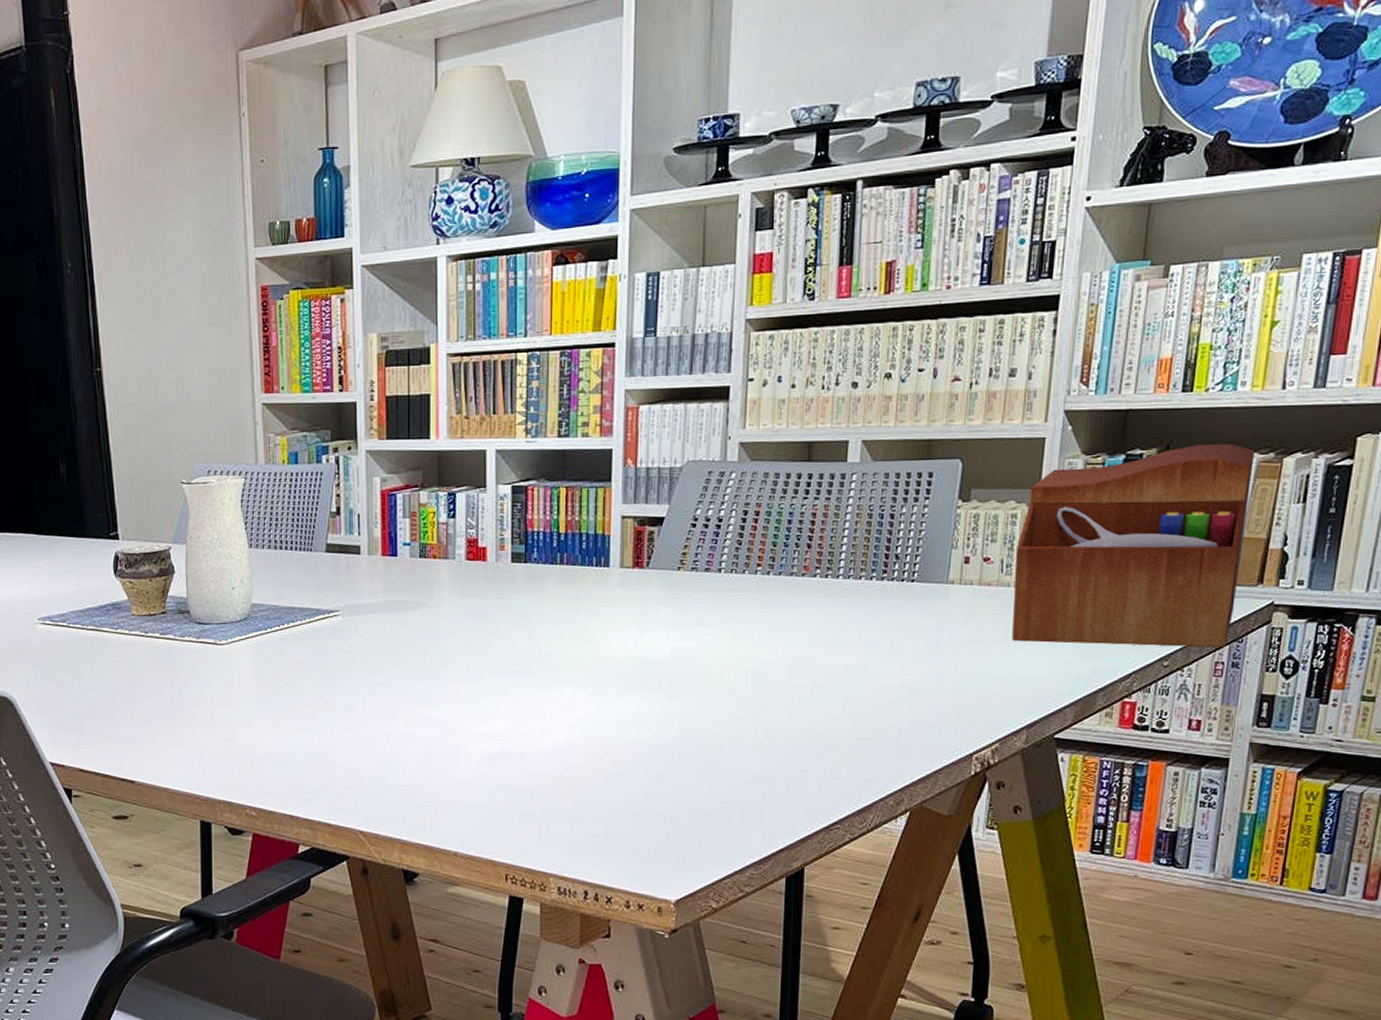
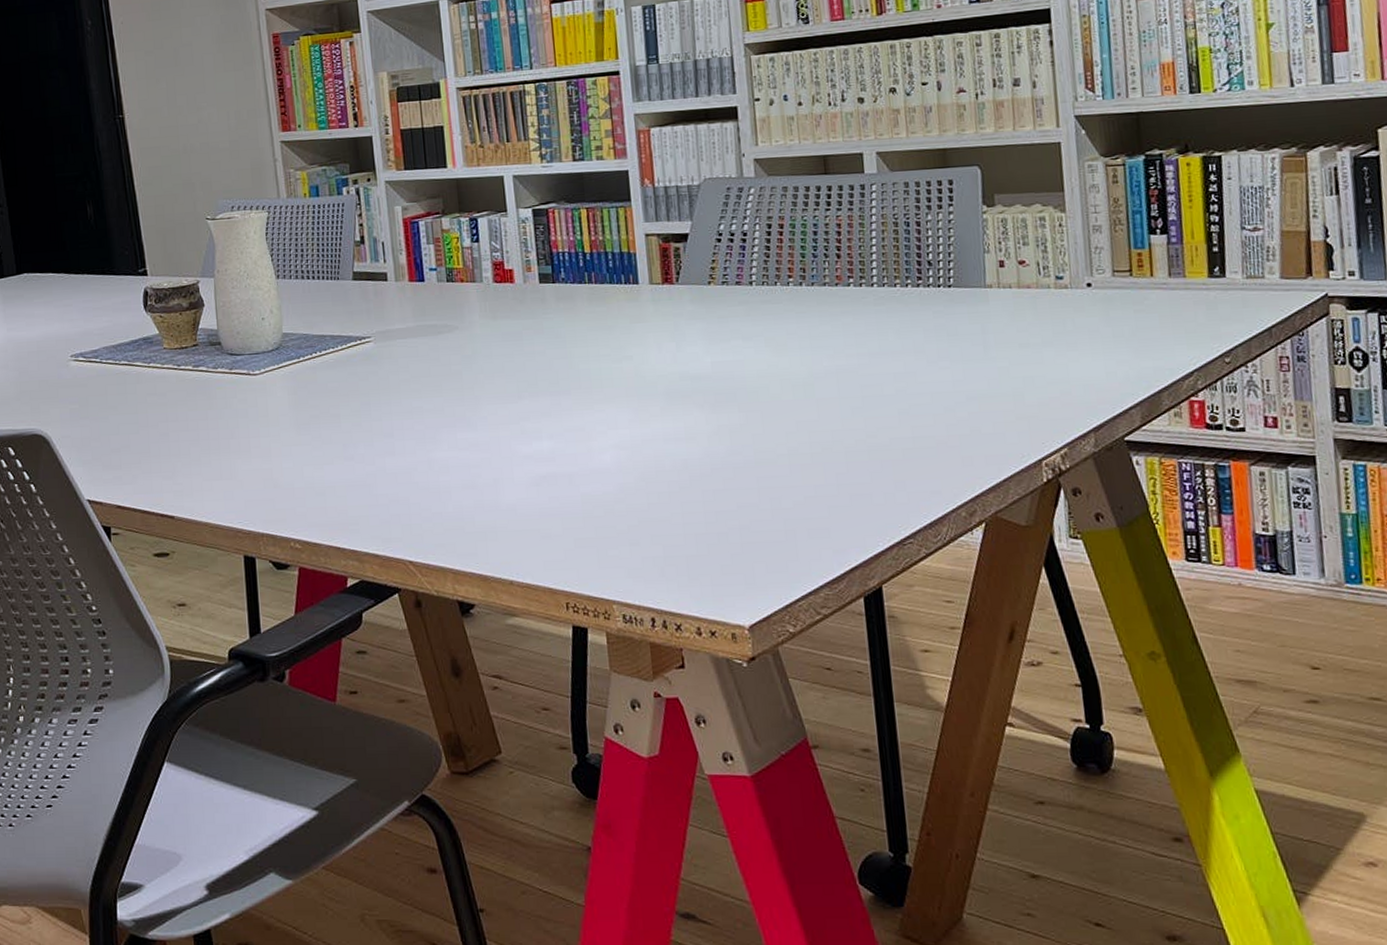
sewing box: present [1012,443,1255,647] -> none [1050,140,1288,344]

